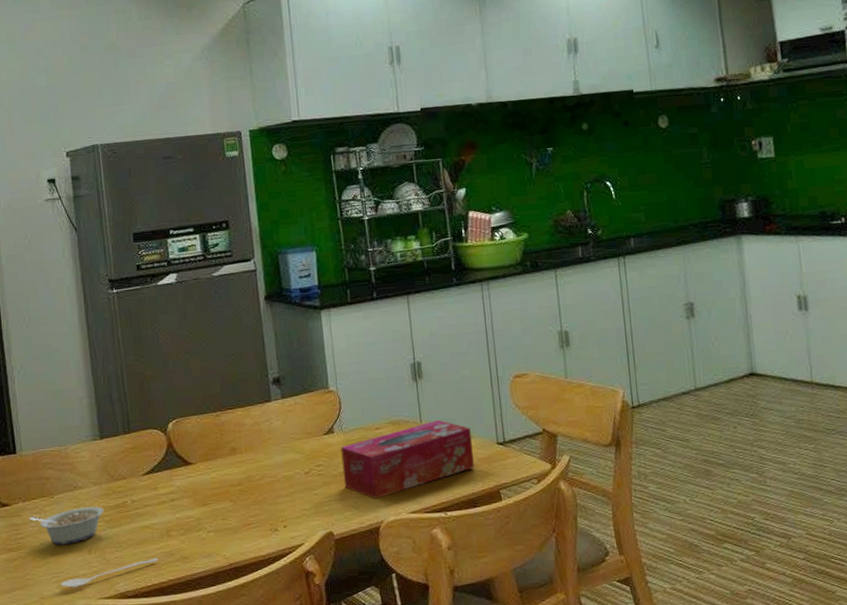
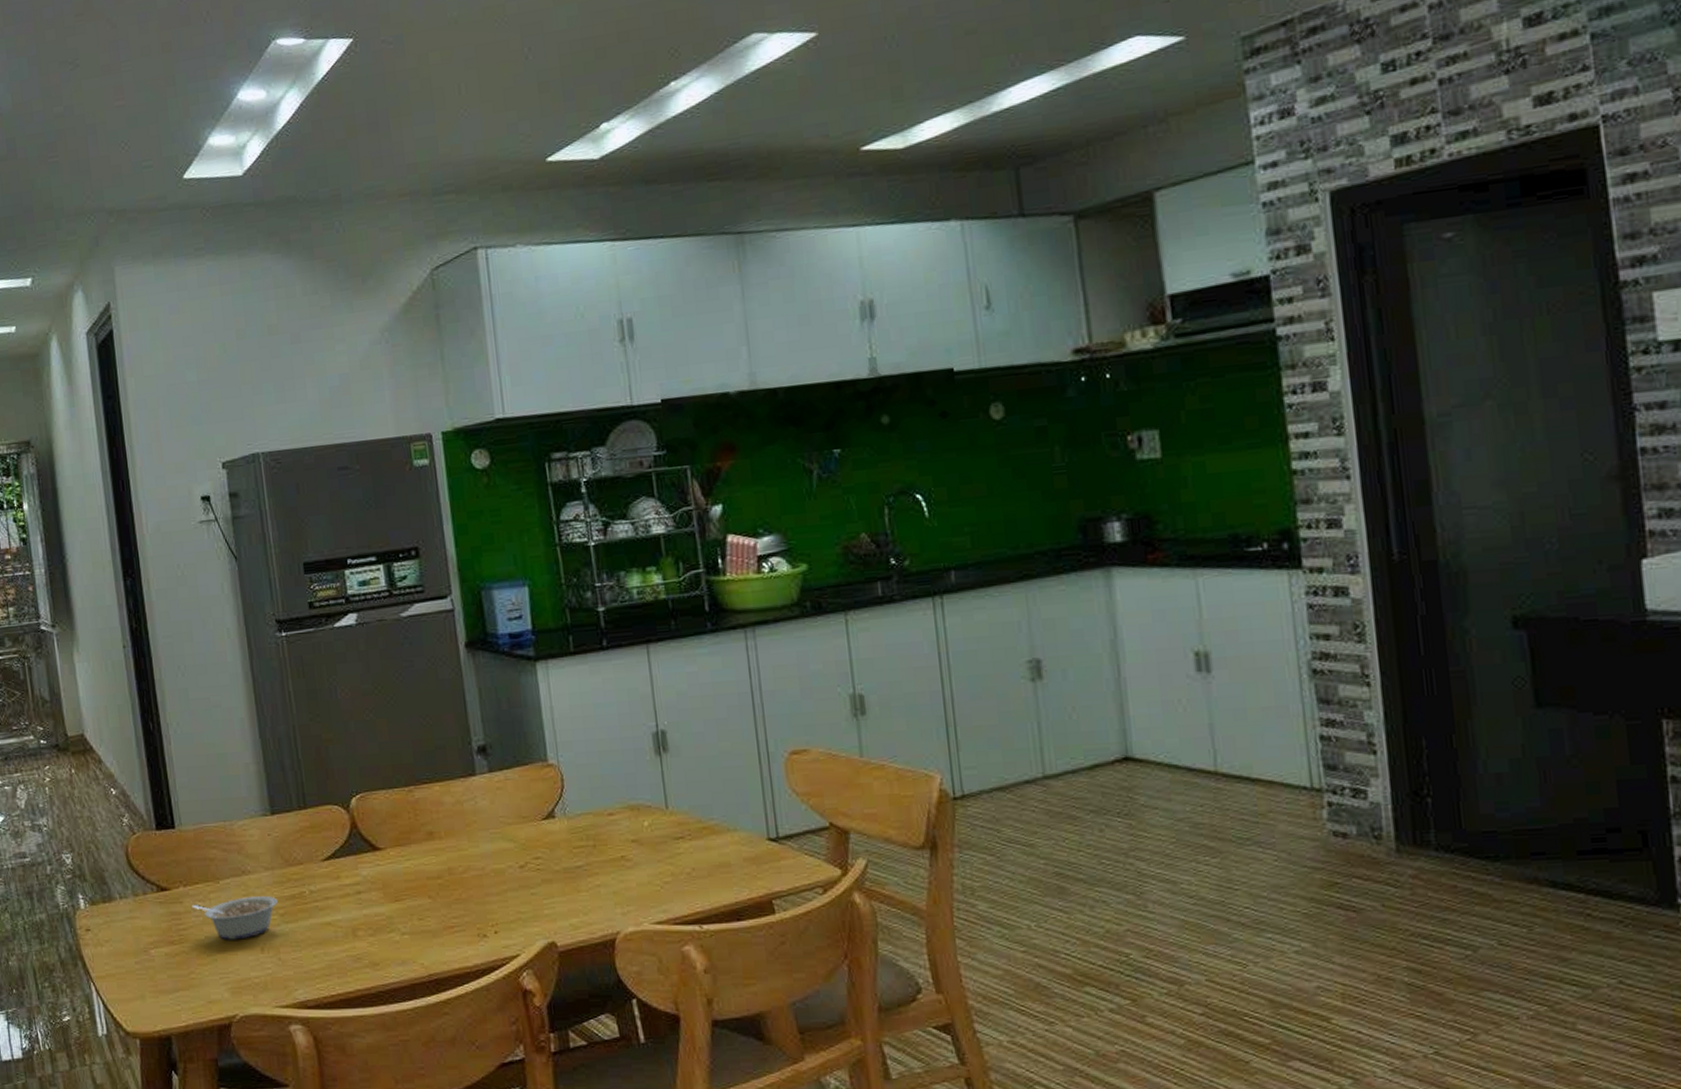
stirrer: present [60,557,159,588] -> none [229,961,344,992]
tissue box: present [341,419,474,499] -> none [564,805,738,903]

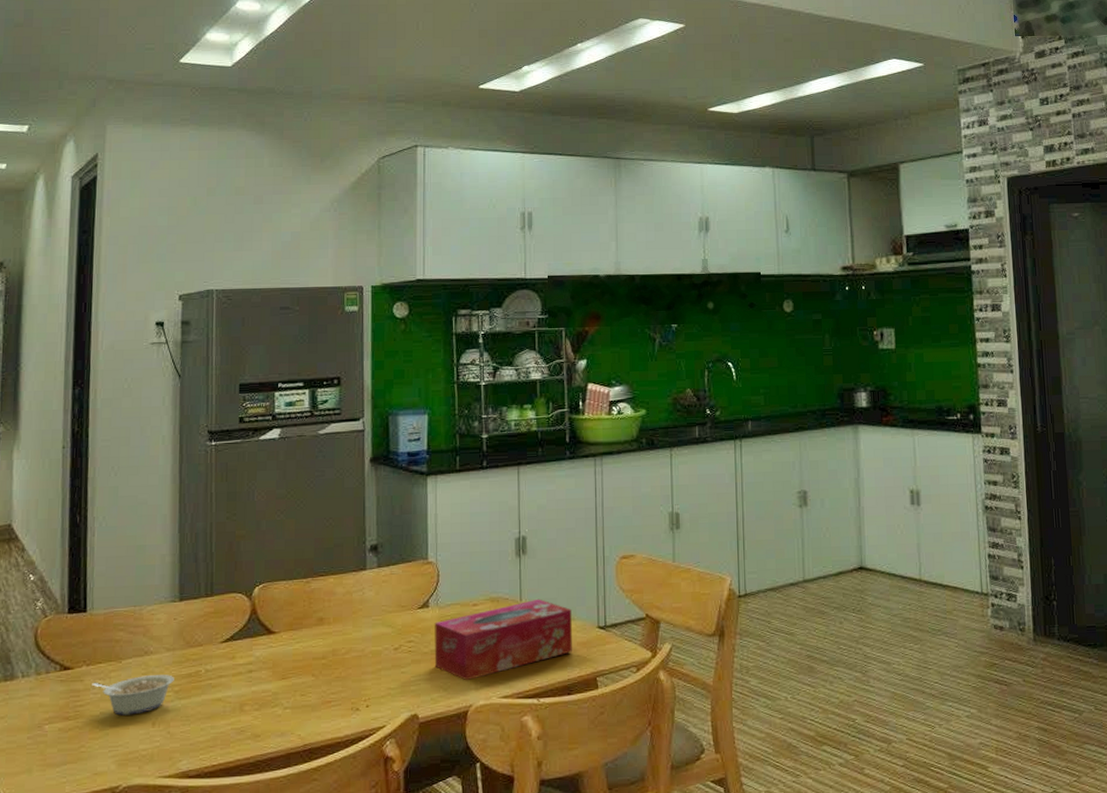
tissue box: none [564,805,738,903] -> present [434,598,572,680]

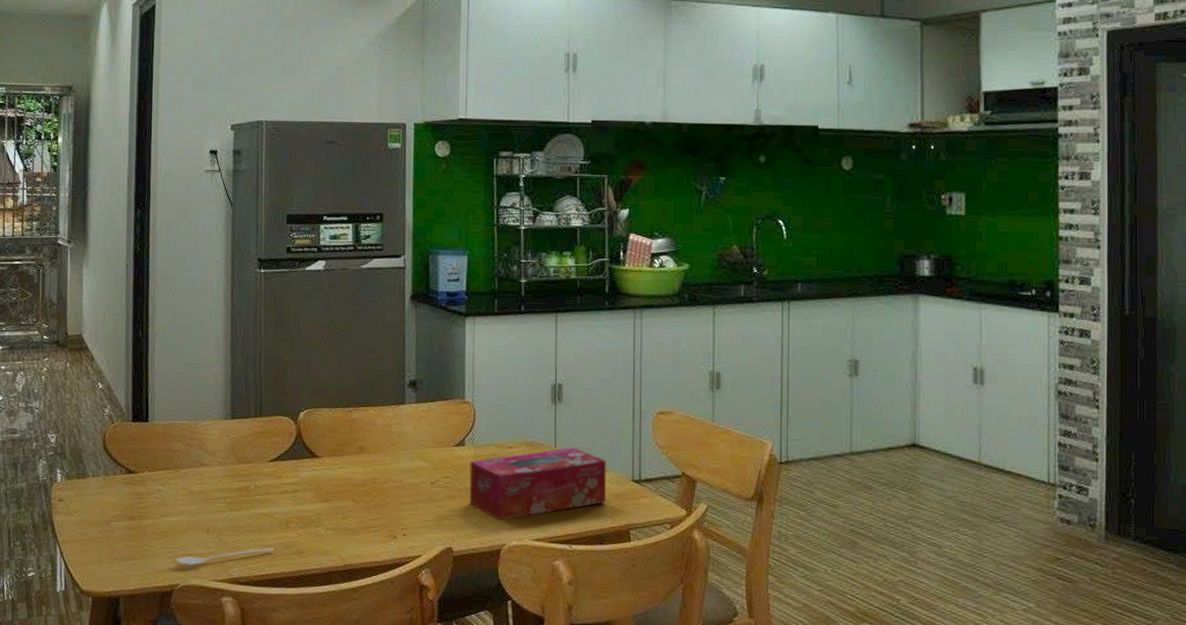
legume: present [92,674,174,716] -> none [153,485,227,521]
stirrer: none [117,734,228,764] -> present [176,547,275,565]

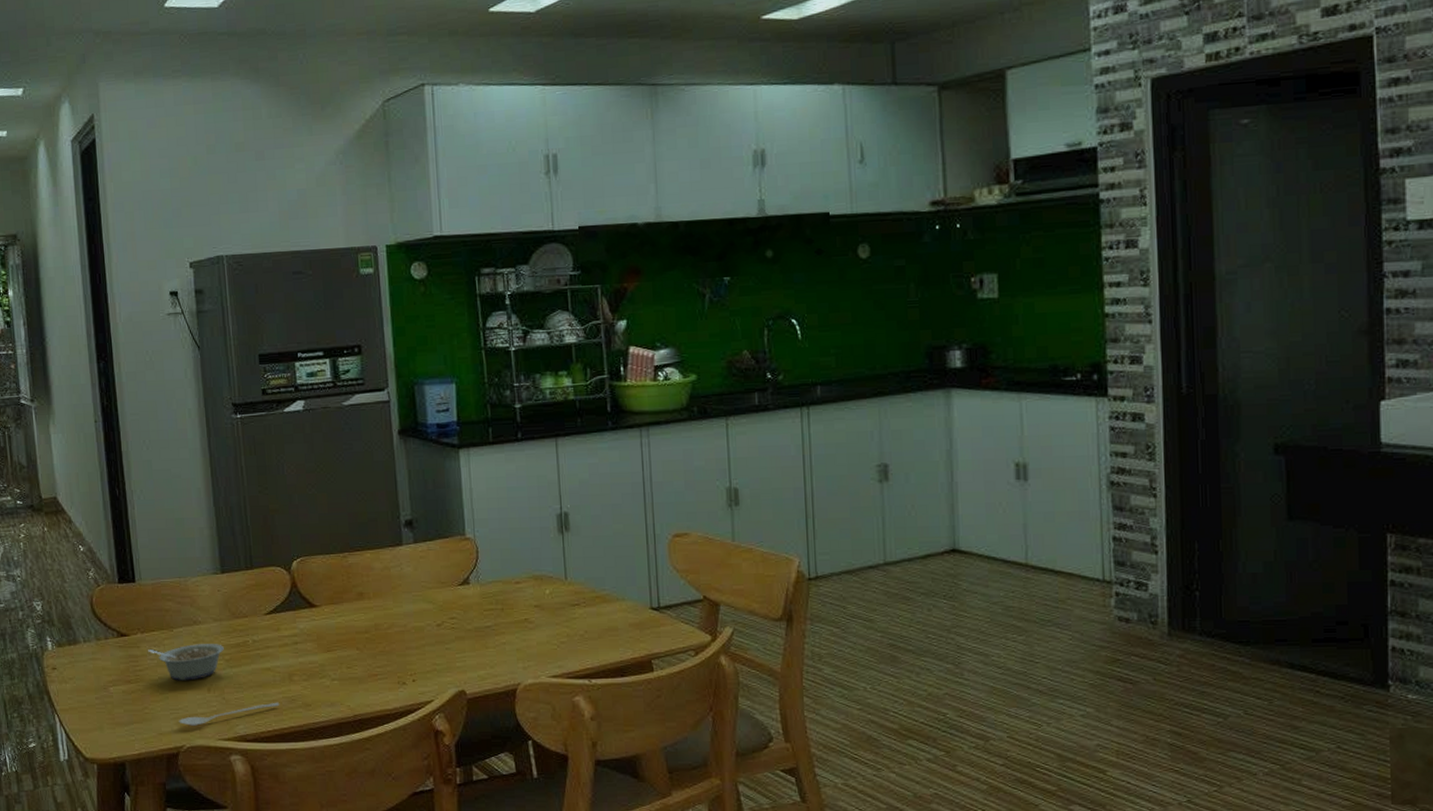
legume: none [153,485,227,521] -> present [148,644,224,681]
tissue box: present [469,447,606,520] -> none [476,577,624,658]

